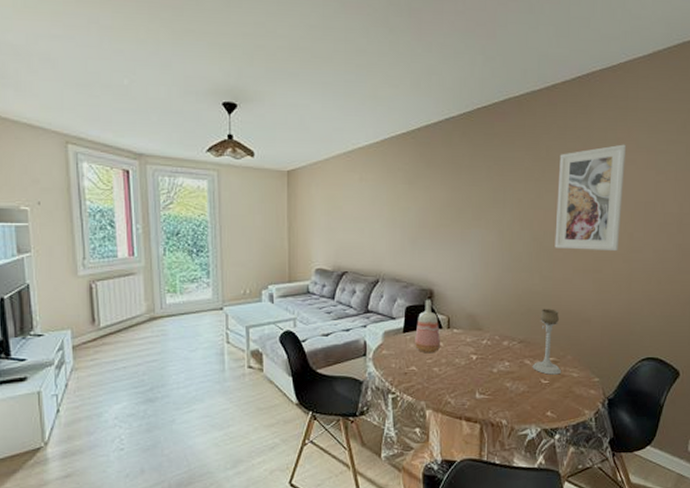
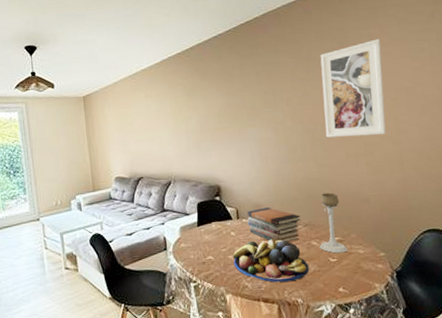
vase: present [415,299,441,354] -> none [208,194,233,243]
fruit bowl: none [438,353,519,401] -> present [233,239,310,282]
book stack: none [458,318,517,358] -> present [246,207,301,242]

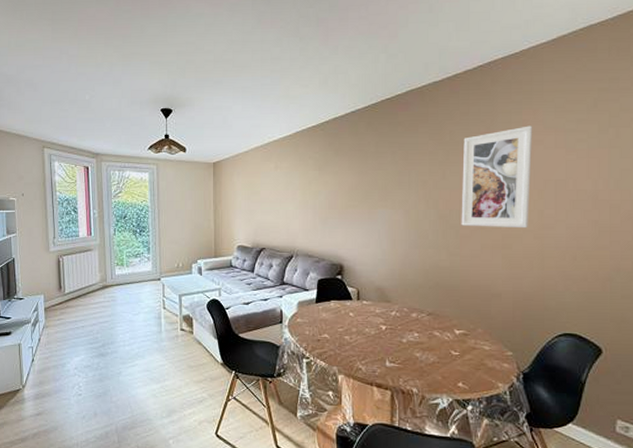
fruit bowl: present [233,239,310,282] -> none [349,324,429,370]
book stack: present [246,207,301,242] -> none [368,291,425,329]
candle holder: present [319,192,347,254] -> none [442,283,472,347]

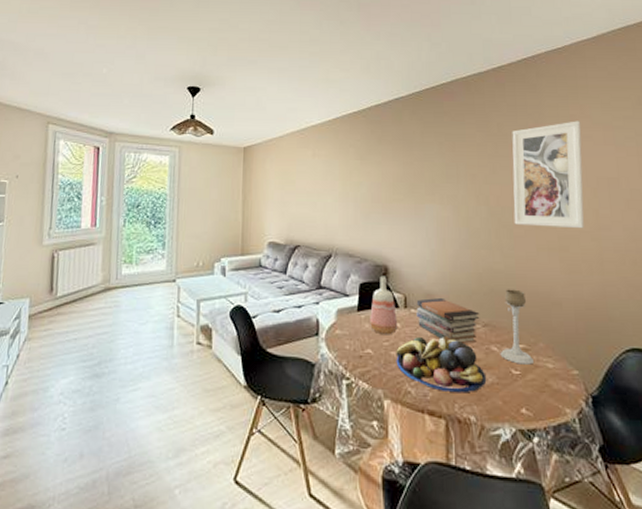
vase: none [327,273,352,323] -> present [370,275,398,335]
fruit bowl: none [349,324,429,370] -> present [396,337,487,393]
book stack: none [368,291,425,329] -> present [416,297,480,343]
candle holder: none [442,283,472,347] -> present [500,289,533,365]

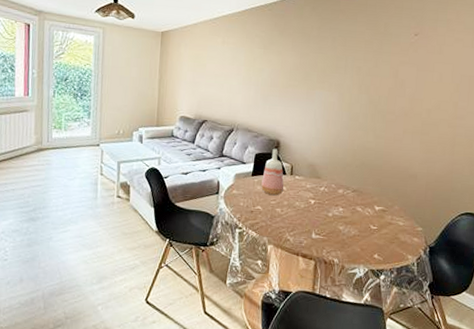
fruit bowl: present [396,337,487,393] -> none [280,198,351,242]
book stack: present [416,297,480,343] -> none [300,167,351,205]
candle holder: present [500,289,533,365] -> none [363,163,389,222]
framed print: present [512,121,584,229] -> none [388,25,455,118]

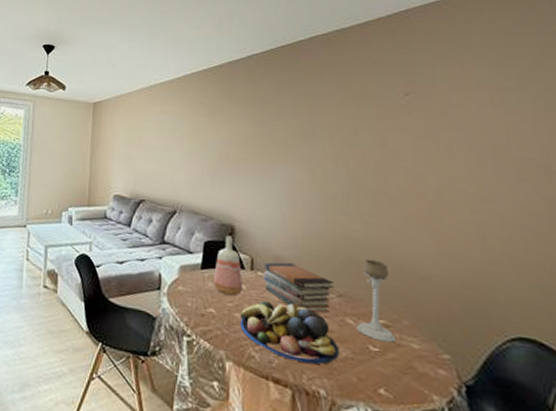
fruit bowl: none [280,198,351,242] -> present [240,301,340,365]
book stack: none [300,167,351,205] -> present [263,262,334,313]
candle holder: none [363,163,389,222] -> present [356,259,395,343]

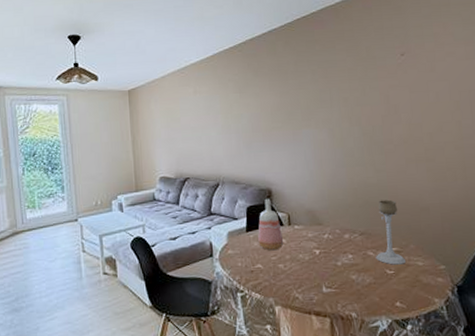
fruit bowl: present [240,301,340,365] -> none [283,247,365,295]
book stack: present [263,262,334,313] -> none [299,213,357,252]

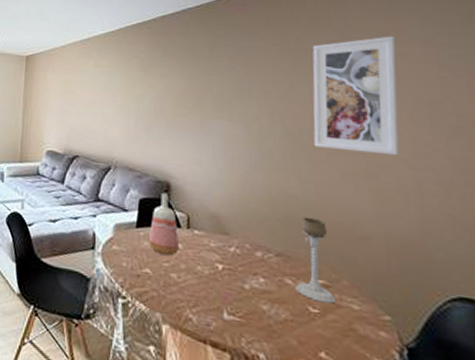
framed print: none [380,38,448,141] -> present [312,36,399,156]

